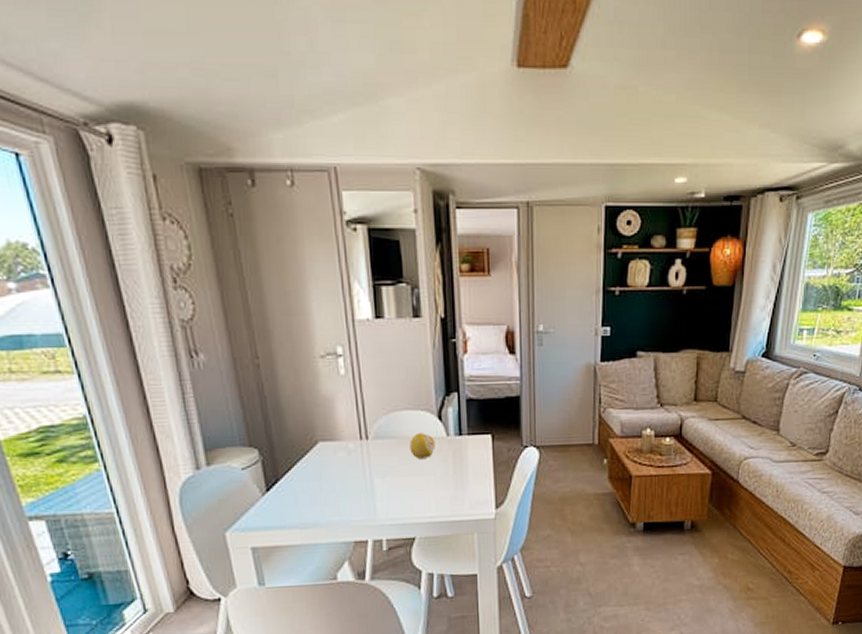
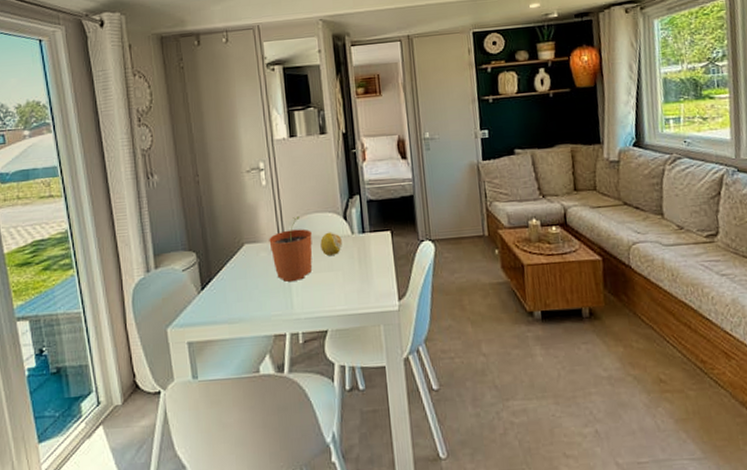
plant pot: none [348,414,400,485] -> present [269,217,313,282]

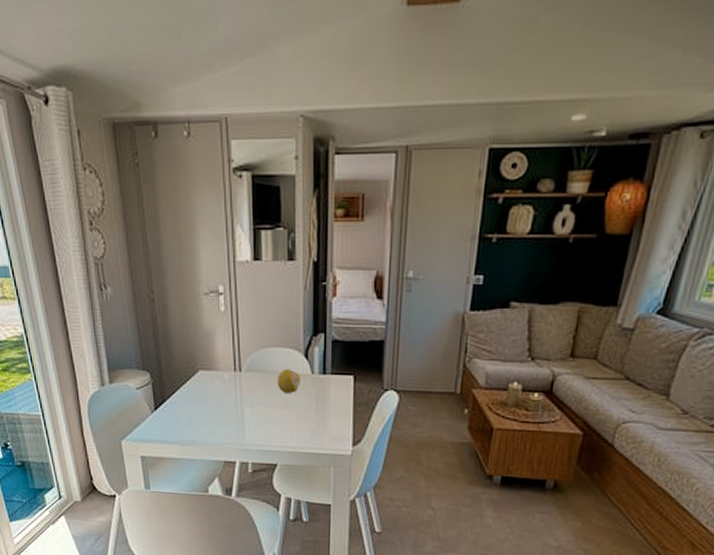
plant pot: present [269,217,313,282] -> none [224,349,269,413]

